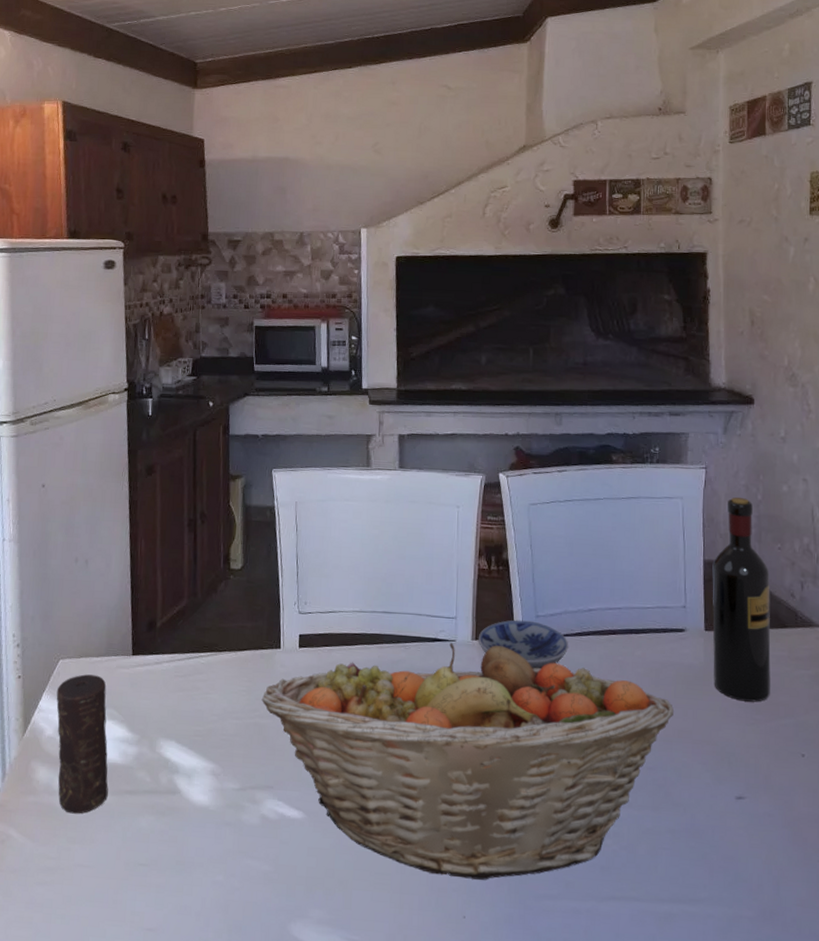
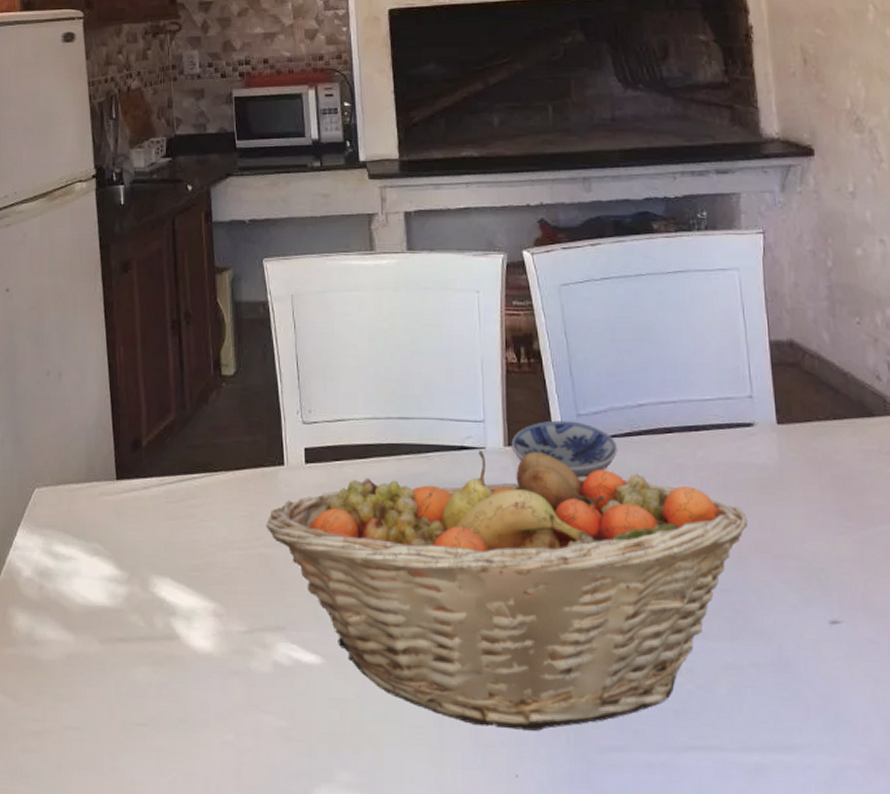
candle: present [56,674,108,814] -> none [33,504,97,667]
wine bottle: present [712,497,771,702] -> none [780,266,861,507]

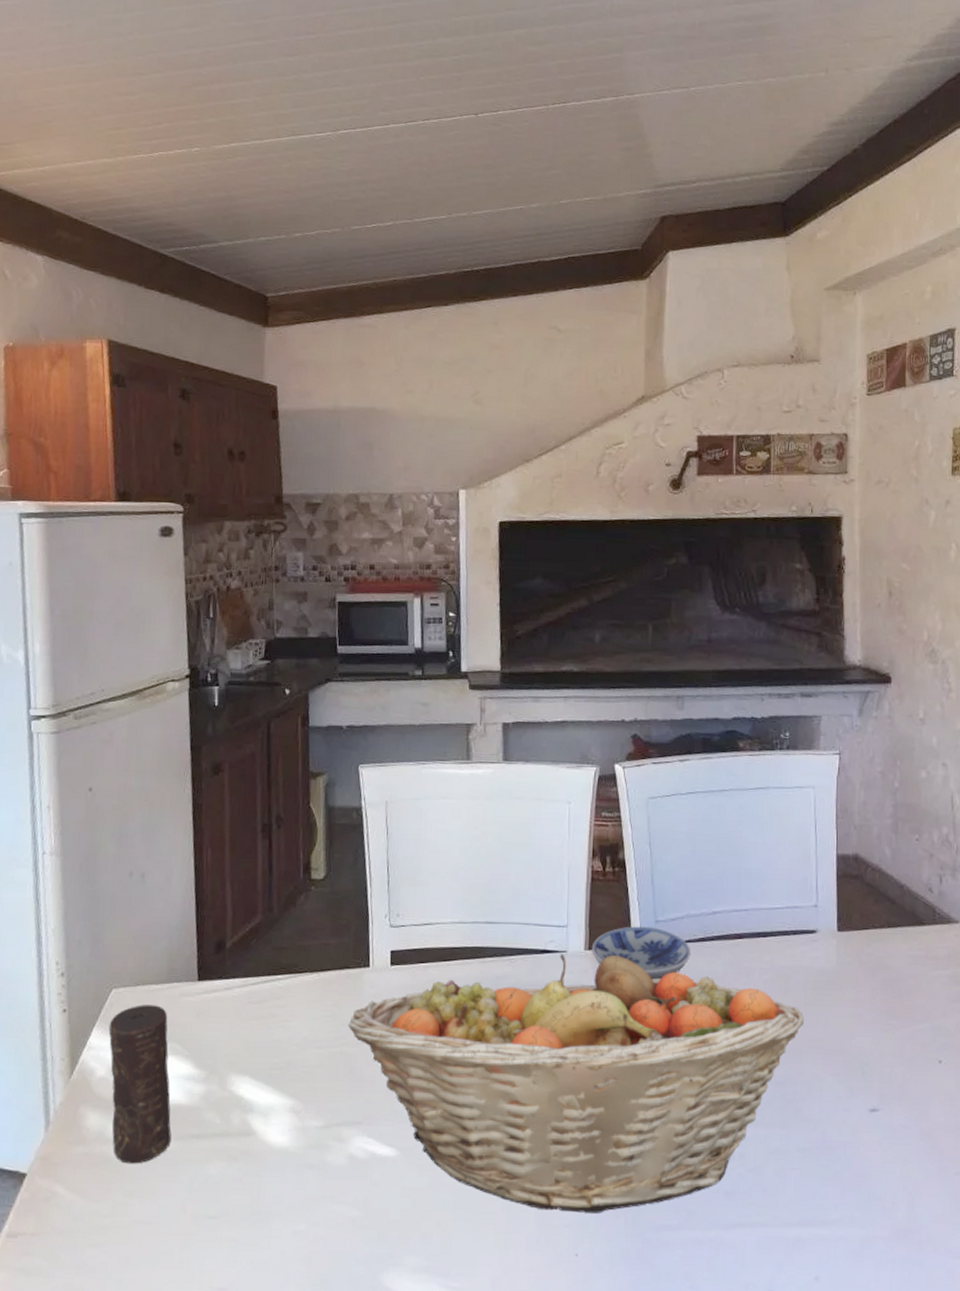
candle: none [33,504,97,667] -> present [108,1005,172,1164]

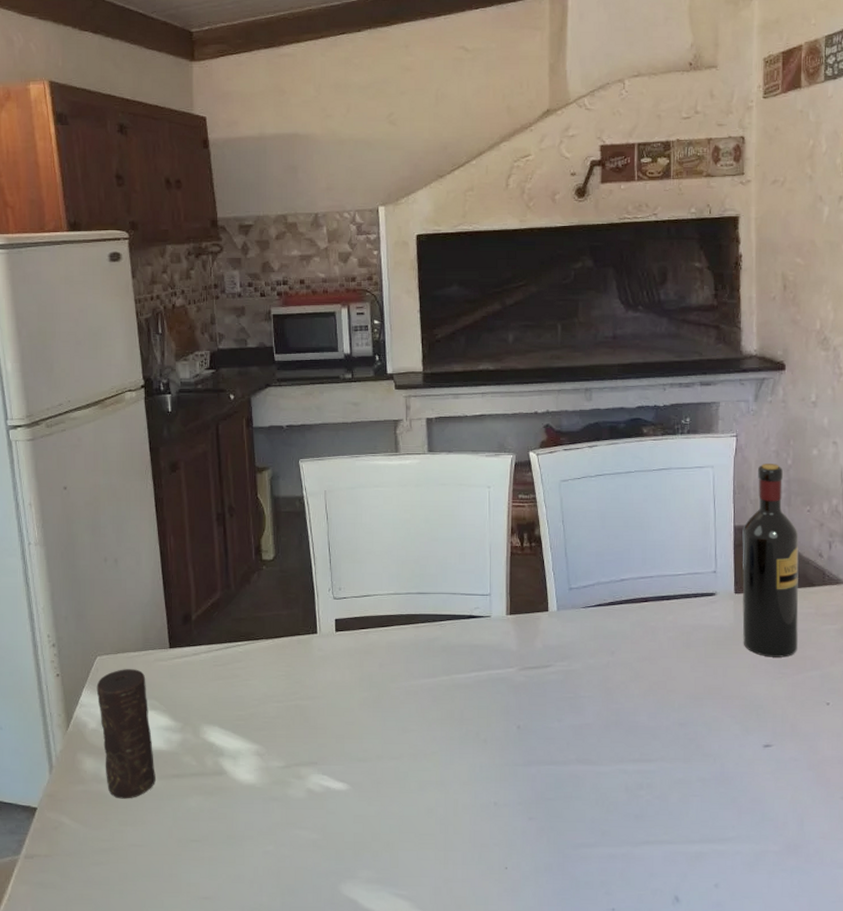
fruit basket: present [348,954,804,1213] -> none [301,618,704,834]
bowl: present [591,926,690,980] -> none [512,593,601,639]
wine bottle: none [846,785,907,1007] -> present [742,464,799,658]

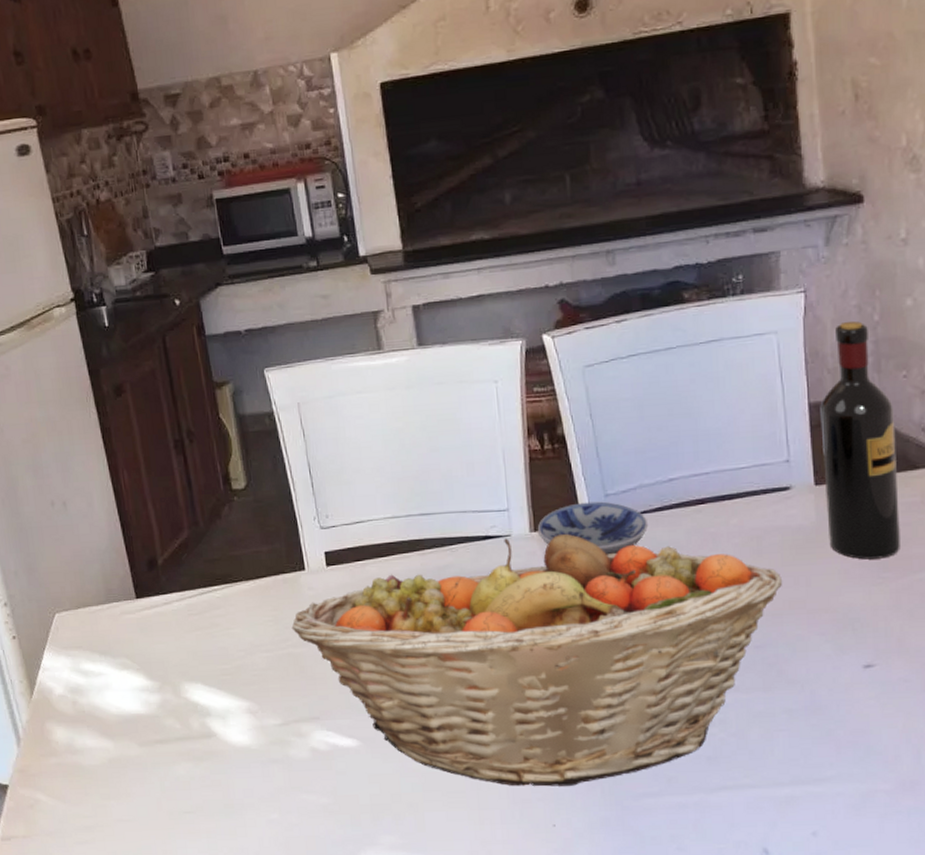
candle: present [96,669,156,799] -> none [58,625,137,770]
fruit basket: none [301,618,704,834] -> present [291,534,782,787]
bowl: none [512,593,601,639] -> present [537,501,648,555]

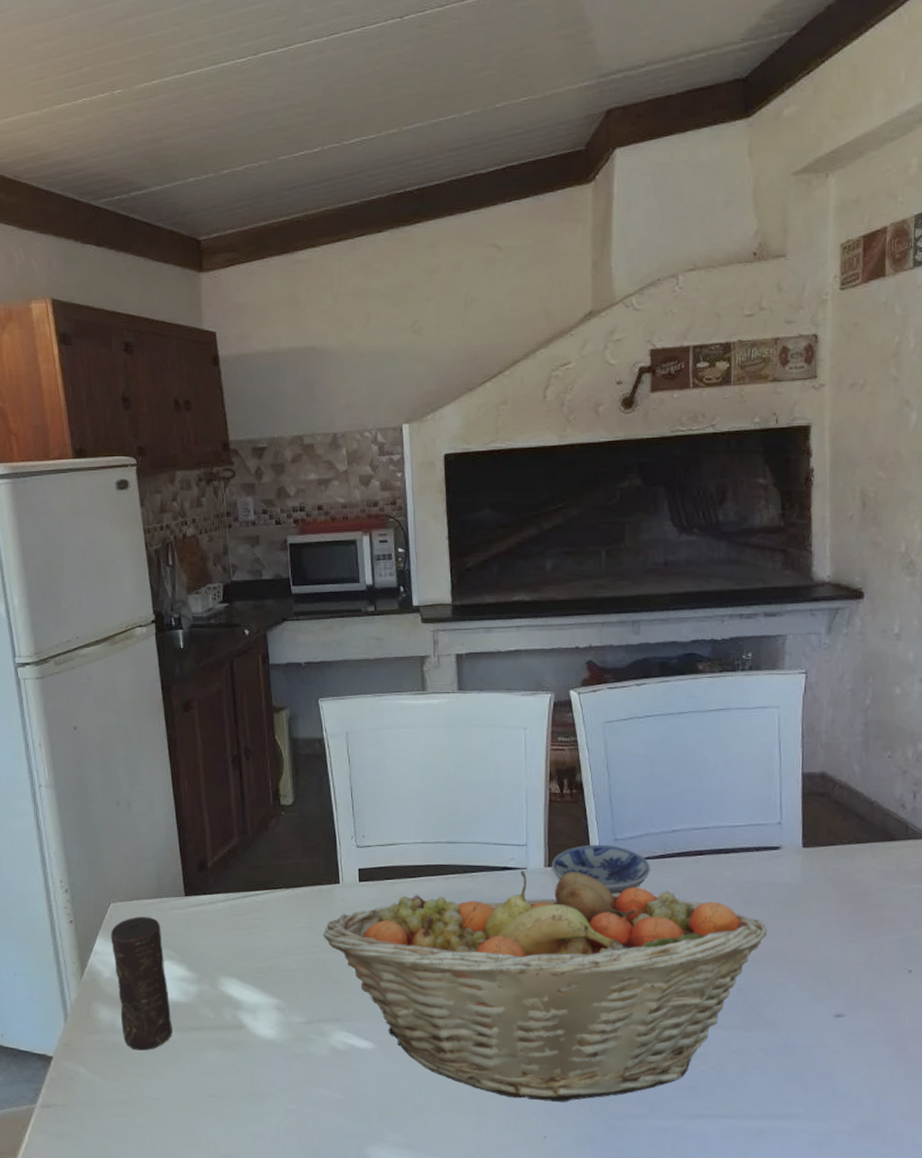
candle: none [58,625,137,770] -> present [110,917,172,1051]
wine bottle: present [820,321,900,560] -> none [811,704,878,919]

